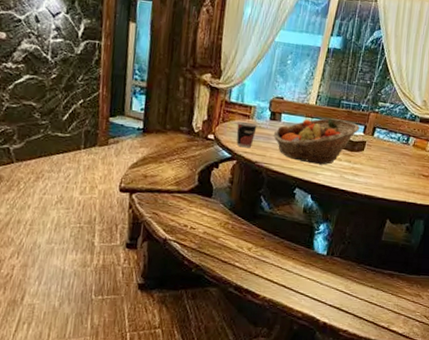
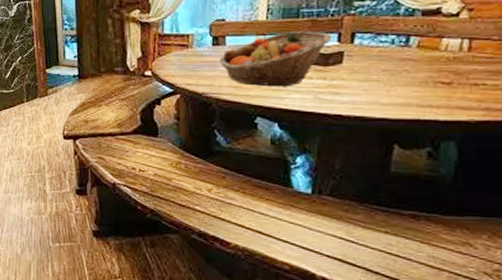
cup: present [236,121,257,148] -> none [175,52,198,80]

